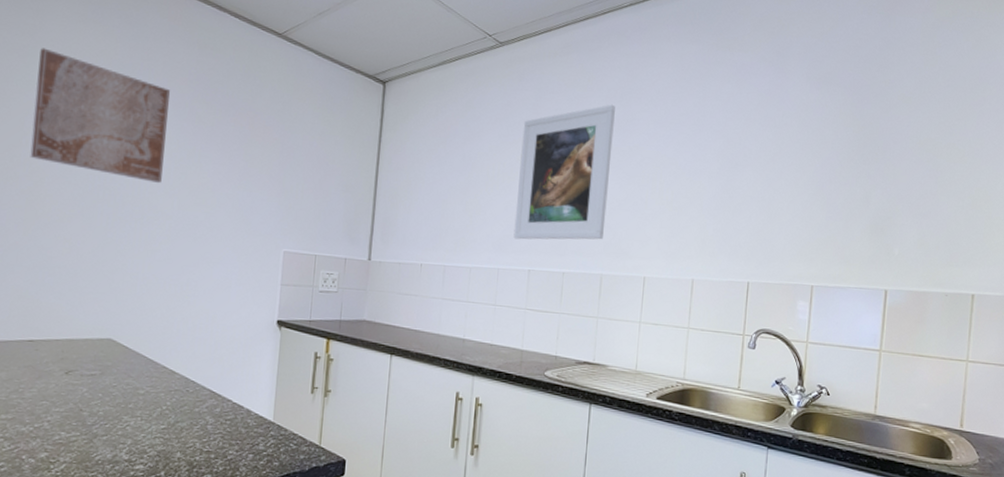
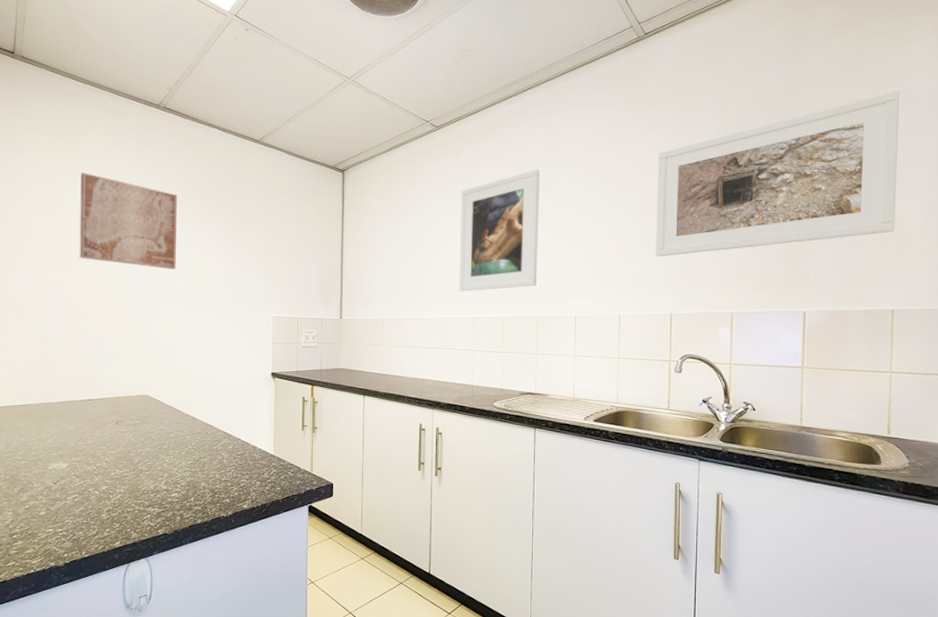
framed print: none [736,61,994,218] -> present [656,90,900,257]

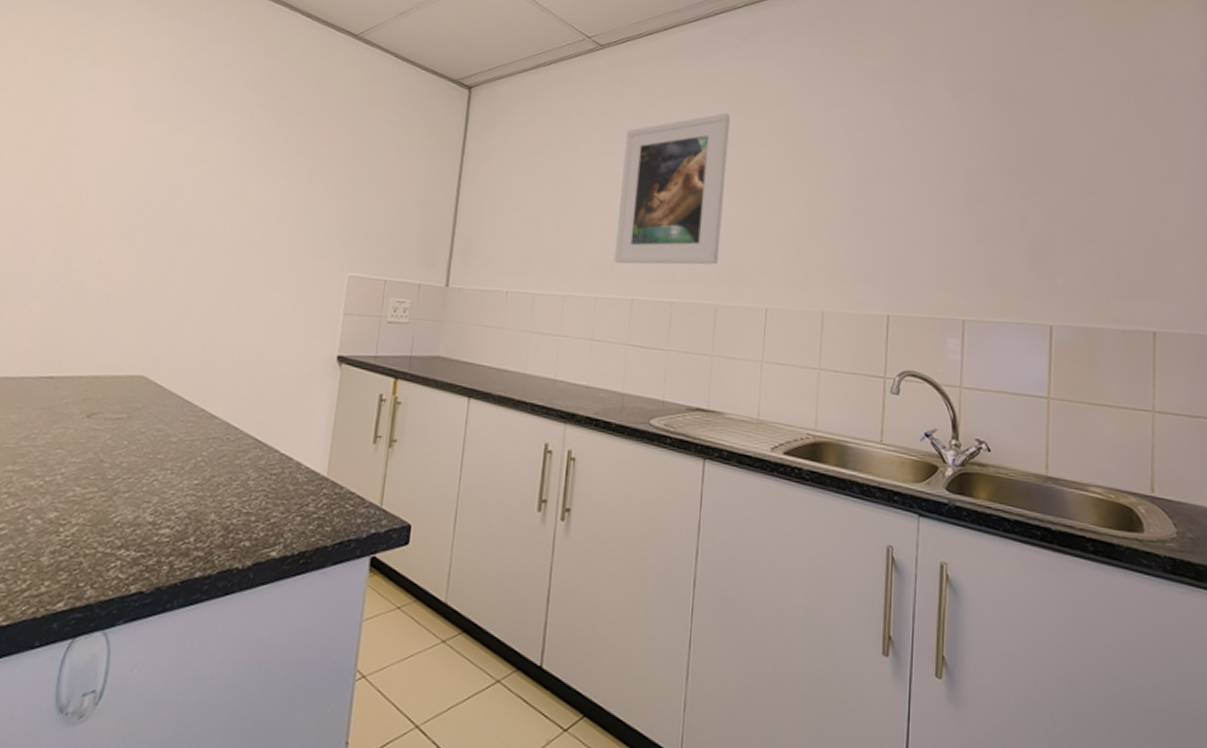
wall art: present [79,172,177,270] -> none [68,49,230,198]
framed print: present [656,90,900,257] -> none [871,67,1158,241]

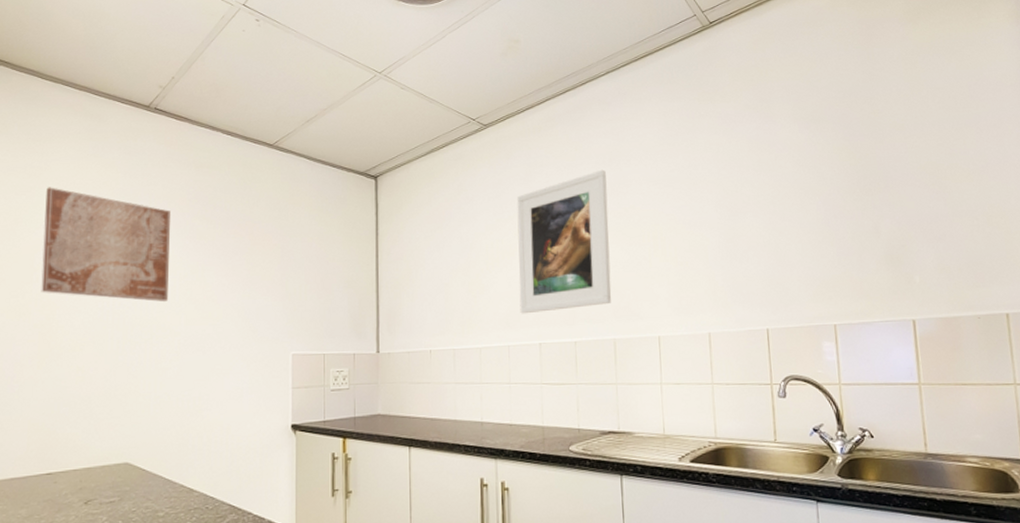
wall art: none [68,49,230,198] -> present [41,187,170,303]

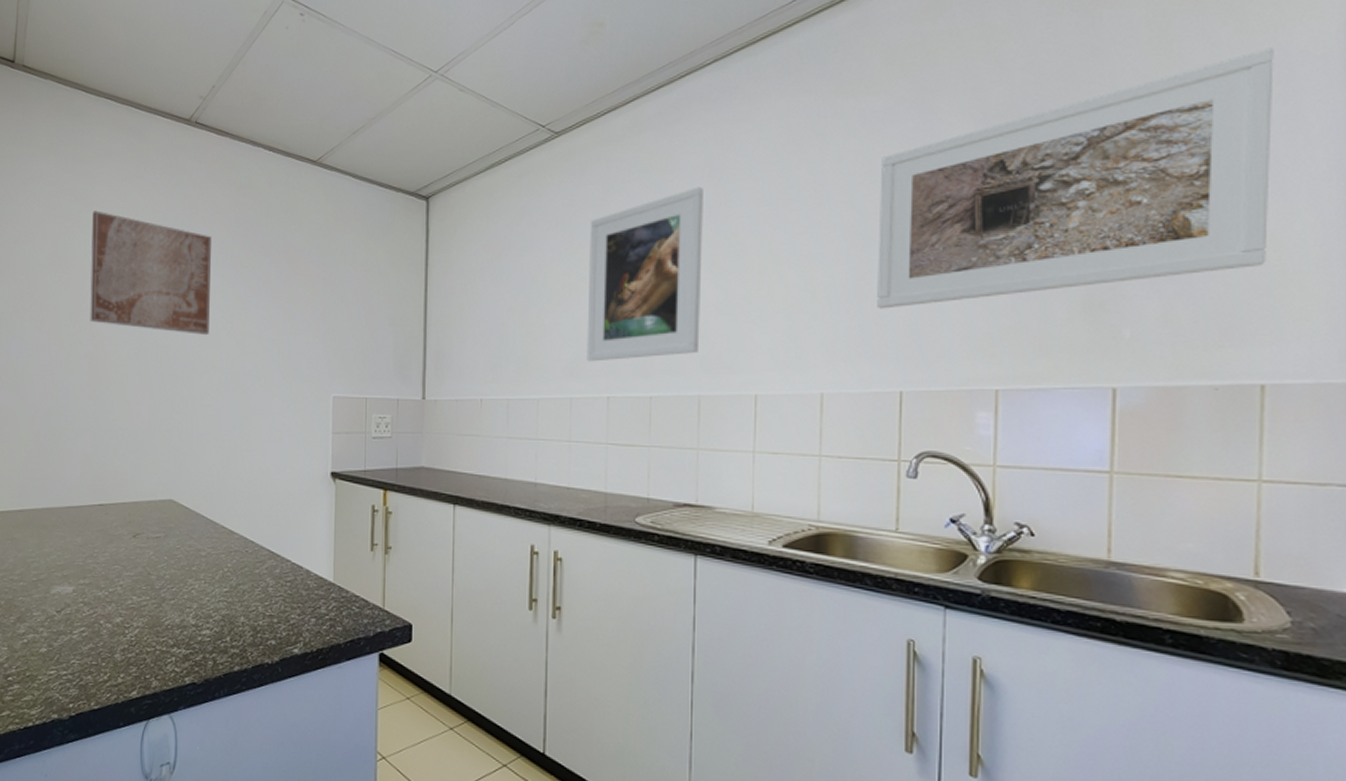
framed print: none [736,79,997,265] -> present [877,47,1274,309]

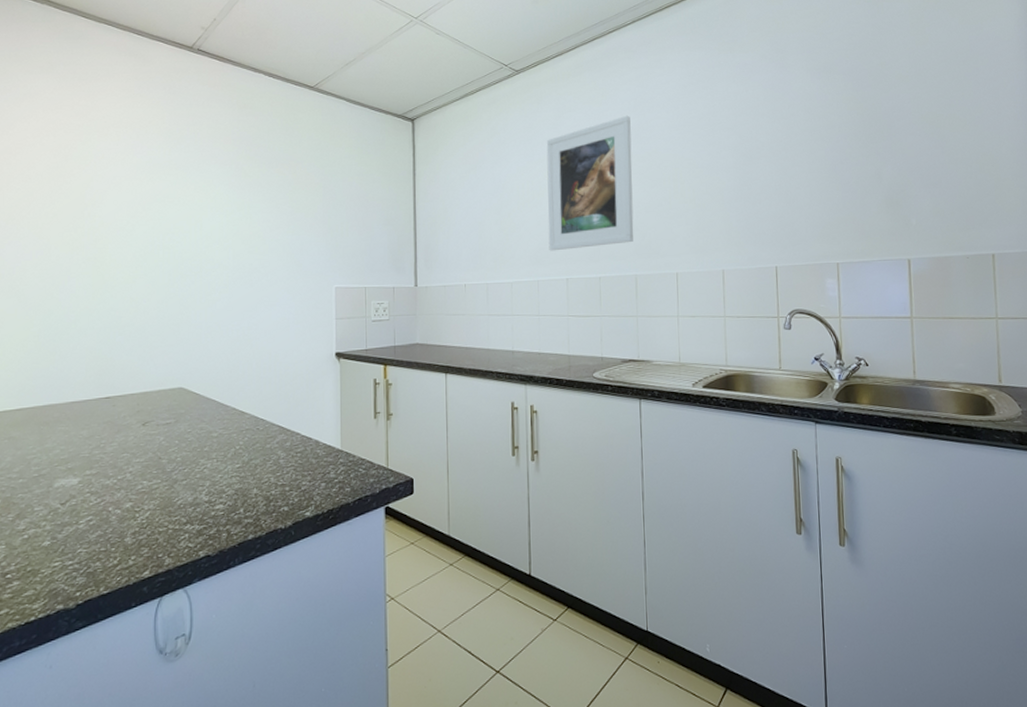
wall art: present [90,210,211,336] -> none [93,125,216,238]
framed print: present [877,47,1274,309] -> none [752,34,989,207]

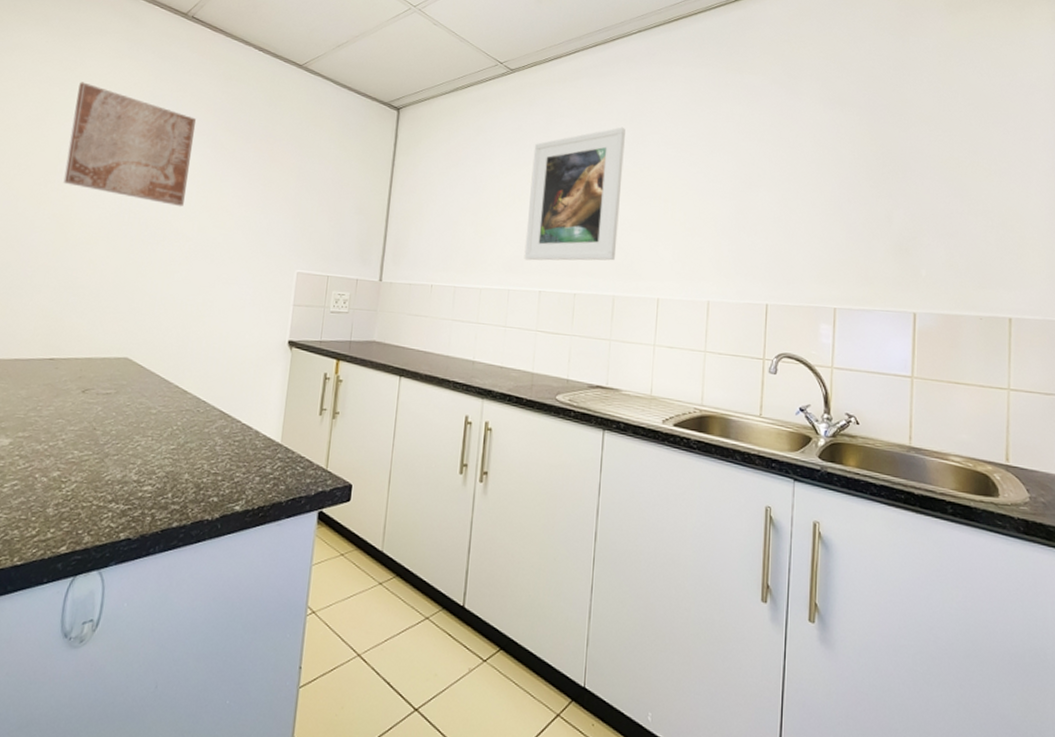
wall art: none [93,125,216,238] -> present [63,82,196,207]

